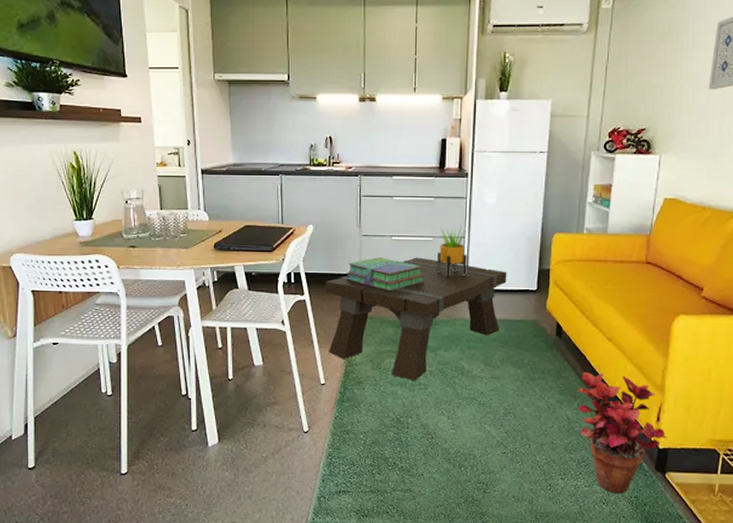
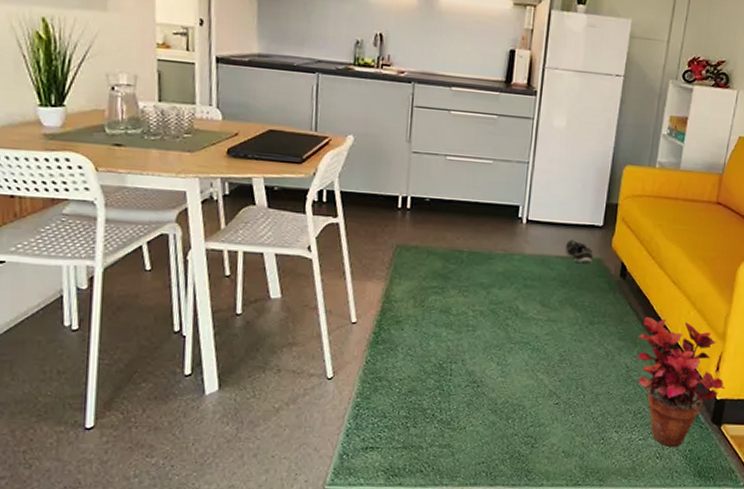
coffee table: present [325,257,507,381] -> none [363,181,573,322]
stack of books: present [346,257,425,292] -> none [389,179,481,219]
potted plant: present [436,226,467,278] -> none [494,149,531,207]
shoe: none [504,304,529,326] -> present [566,240,593,264]

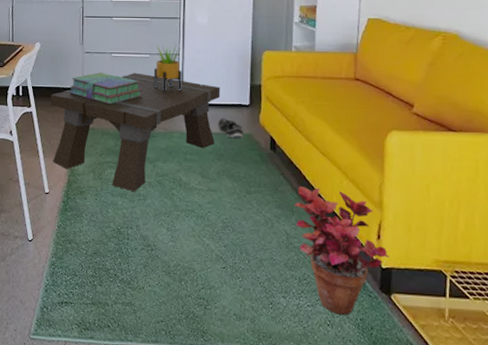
coffee table: none [363,181,573,322] -> present [50,72,221,192]
stack of books: none [389,179,481,219] -> present [69,73,143,105]
potted plant: none [494,149,531,207] -> present [153,44,182,92]

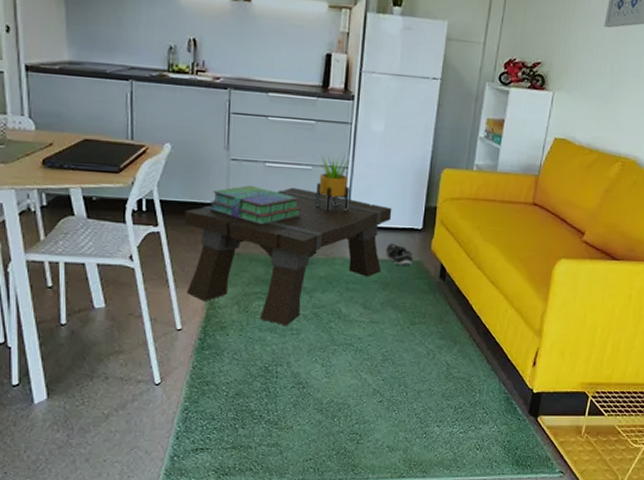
potted plant: present [295,187,390,315] -> none [457,316,542,439]

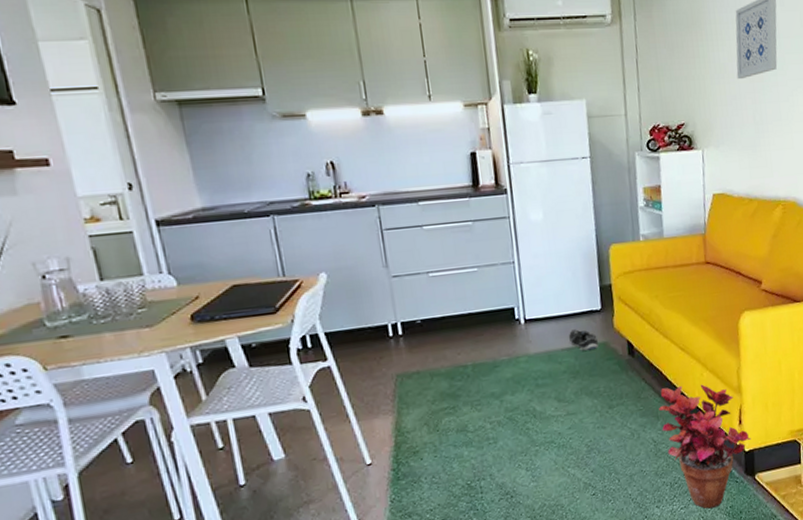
coffee table: present [184,187,392,326] -> none [352,292,568,437]
stack of books: present [210,186,302,226] -> none [378,299,476,338]
potted plant: present [315,155,350,212] -> none [485,250,523,311]
potted plant: none [457,316,542,439] -> present [659,384,751,509]

